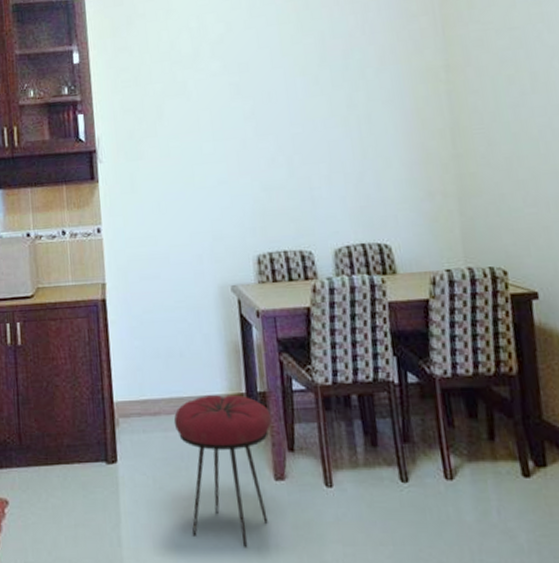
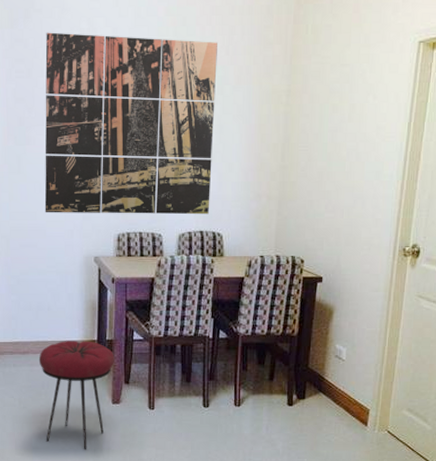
wall art: none [152,22,369,237] -> present [44,32,217,215]

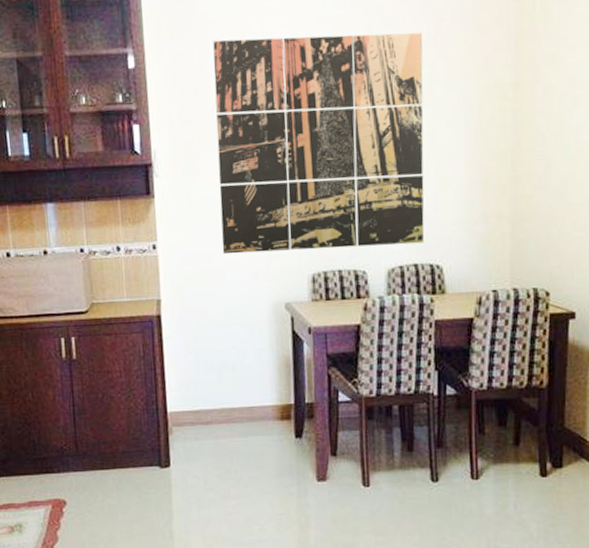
stool: present [38,341,114,450] -> none [224,405,317,539]

